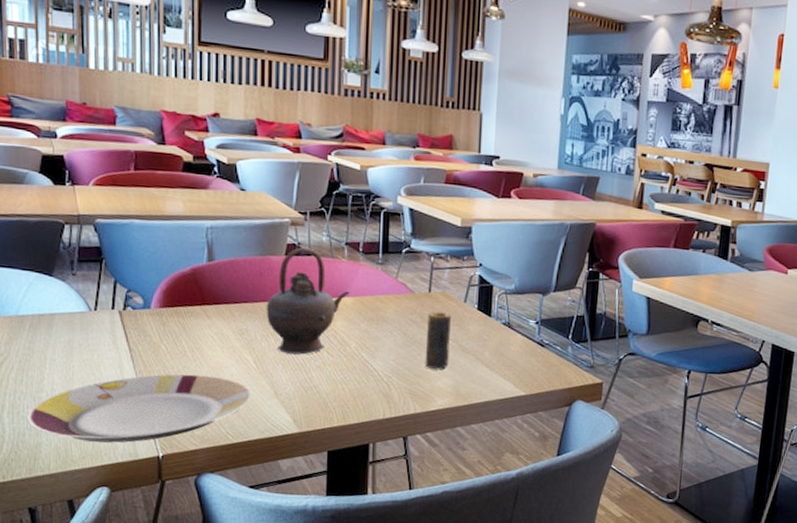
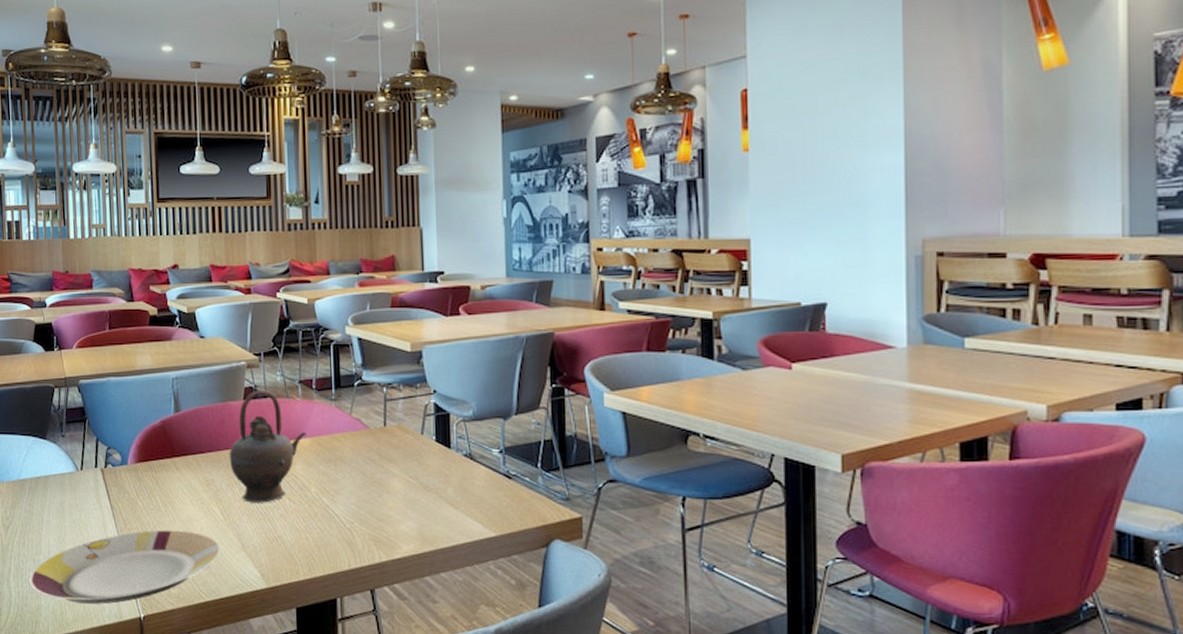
candle: present [425,311,452,369] -> none [385,447,411,511]

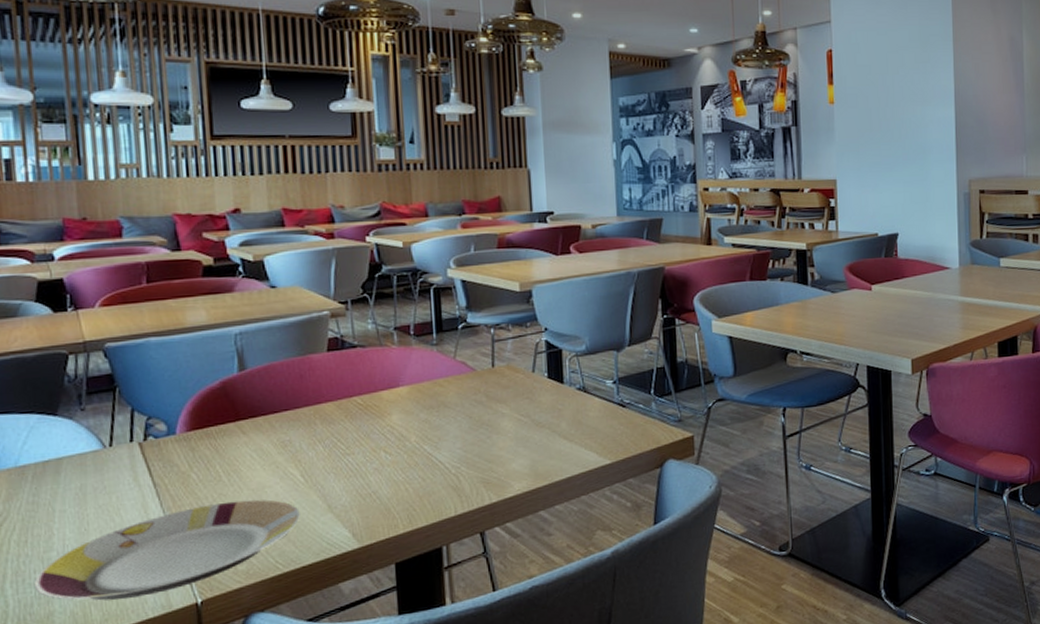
teapot: present [229,389,307,503] -> none [310,339,404,460]

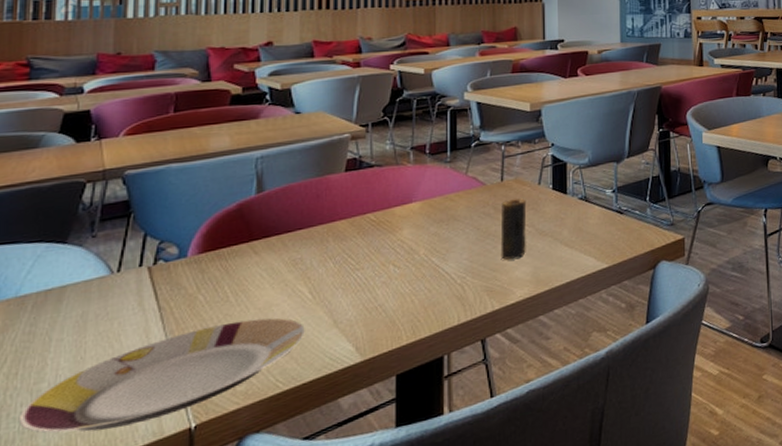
candle: none [494,386,522,451] -> present [500,198,527,260]

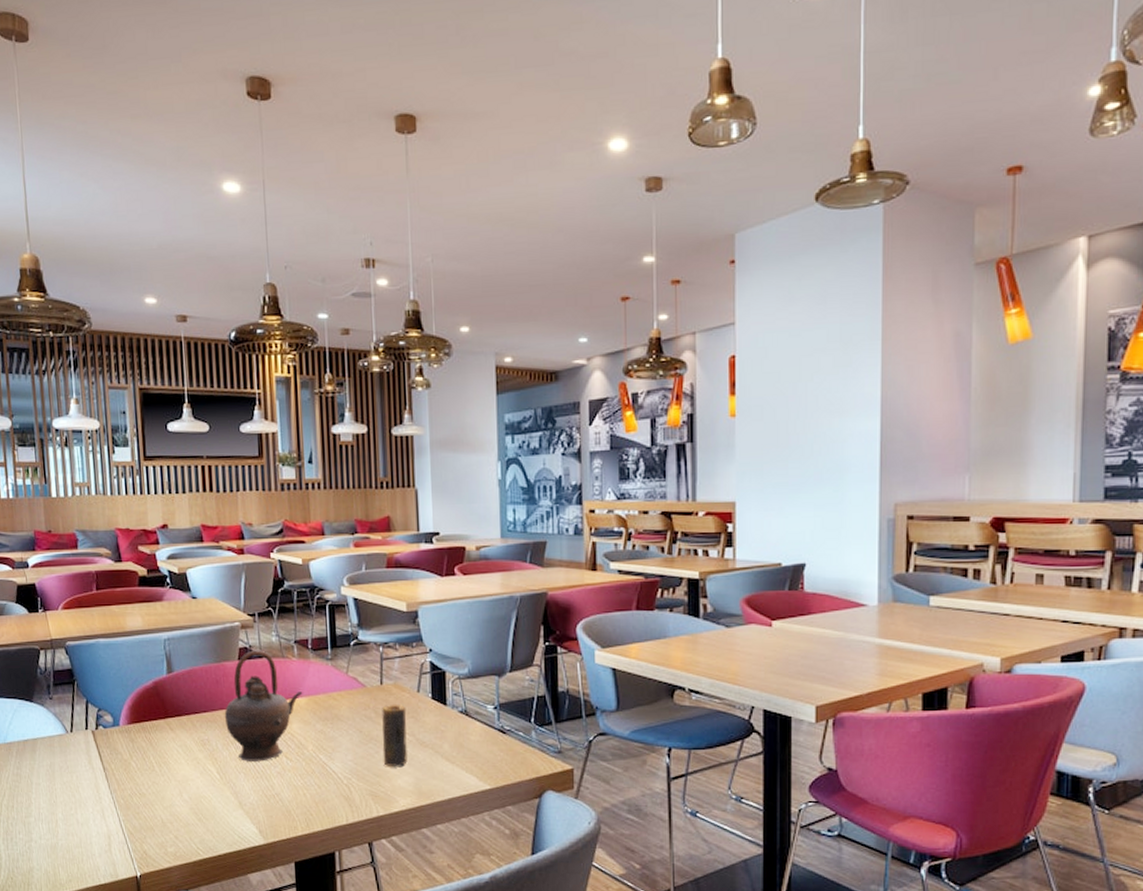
plate: present [18,318,305,433] -> none [19,790,217,864]
teapot: none [323,159,417,276] -> present [224,650,303,762]

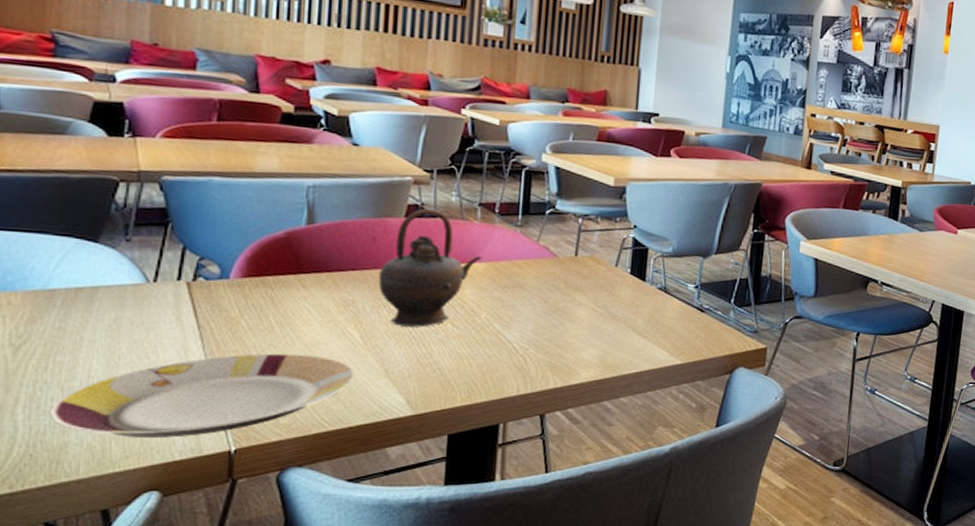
plate: none [19,790,217,864] -> present [49,353,354,438]
candle: present [382,705,408,766] -> none [568,277,601,339]

